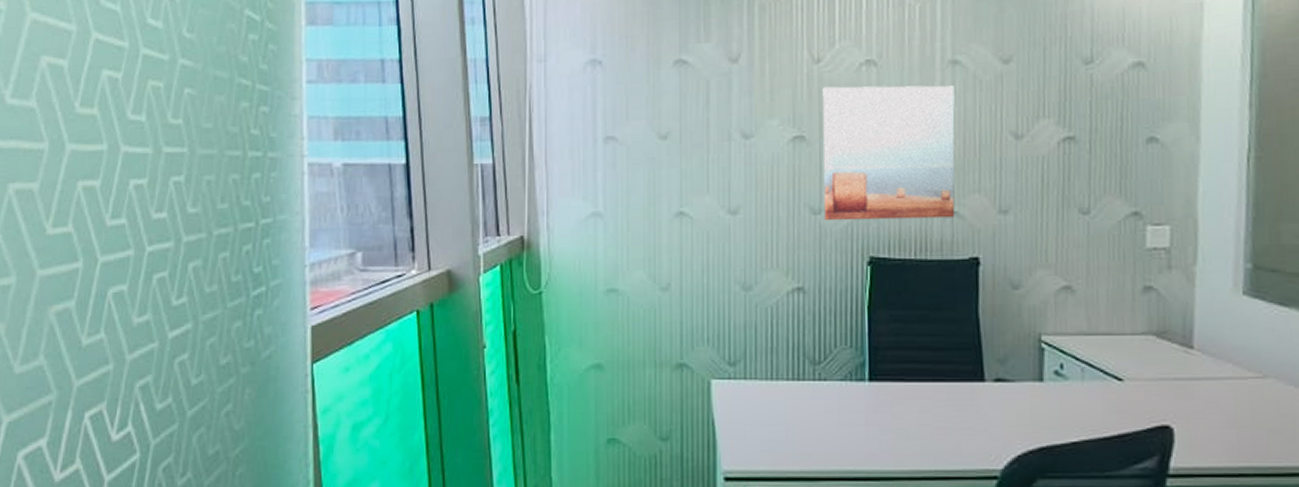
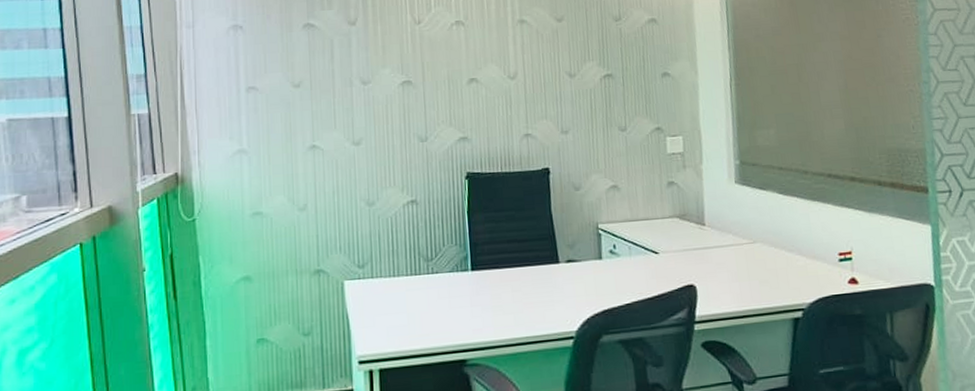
wall art: present [823,85,955,221] -> none [423,39,530,146]

